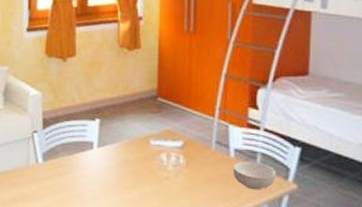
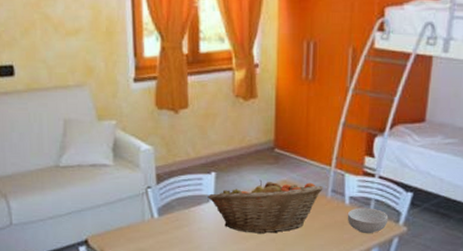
fruit basket: none [91,128,207,185] -> present [207,179,323,234]

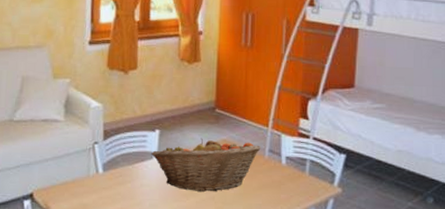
cereal bowl: present [347,208,389,234] -> none [284,168,324,195]

